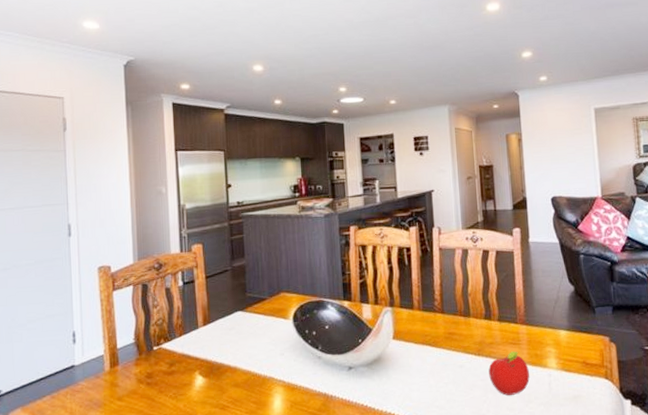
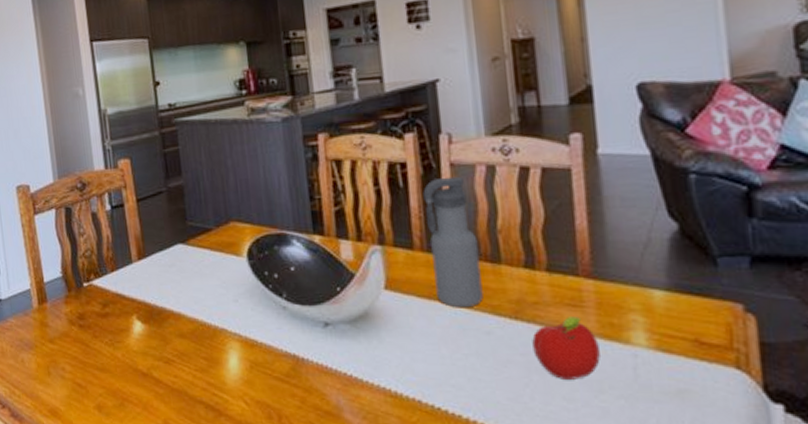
water bottle: none [421,257,458,350] -> present [423,176,483,308]

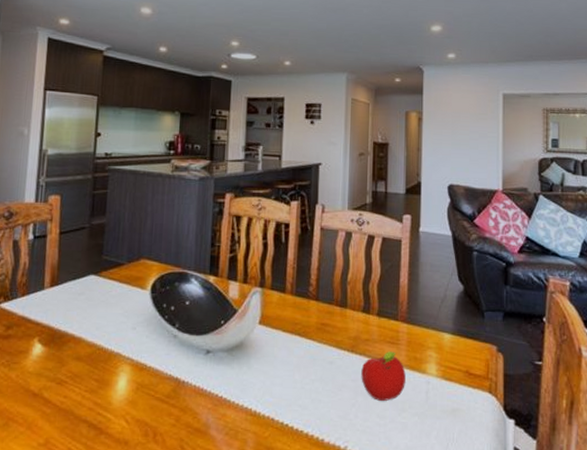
water bottle: present [423,176,483,308] -> none [297,237,333,342]

